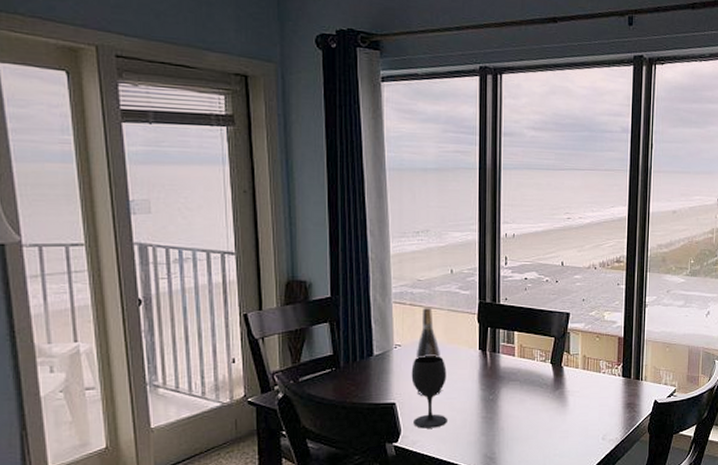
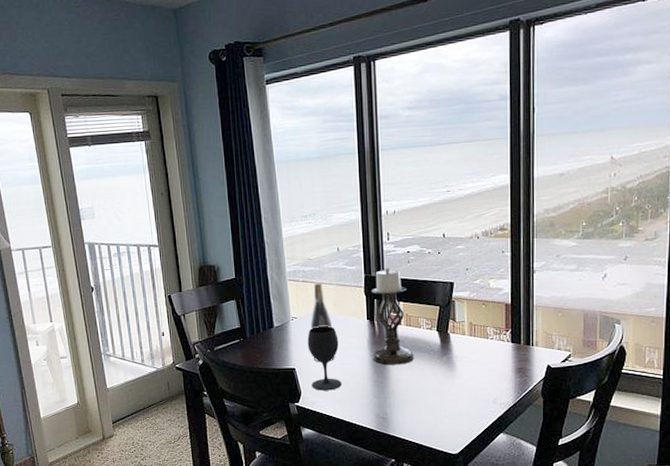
candle holder: none [483,294,527,400] -> present [372,267,415,365]

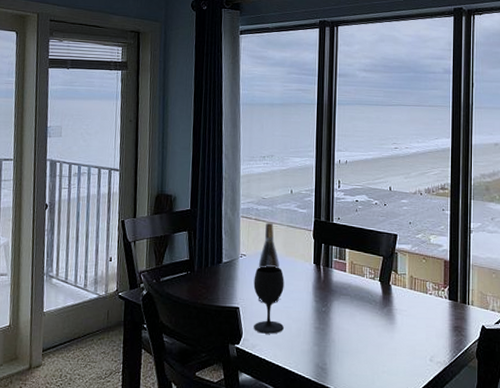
candle holder: present [372,267,415,365] -> none [317,213,357,313]

